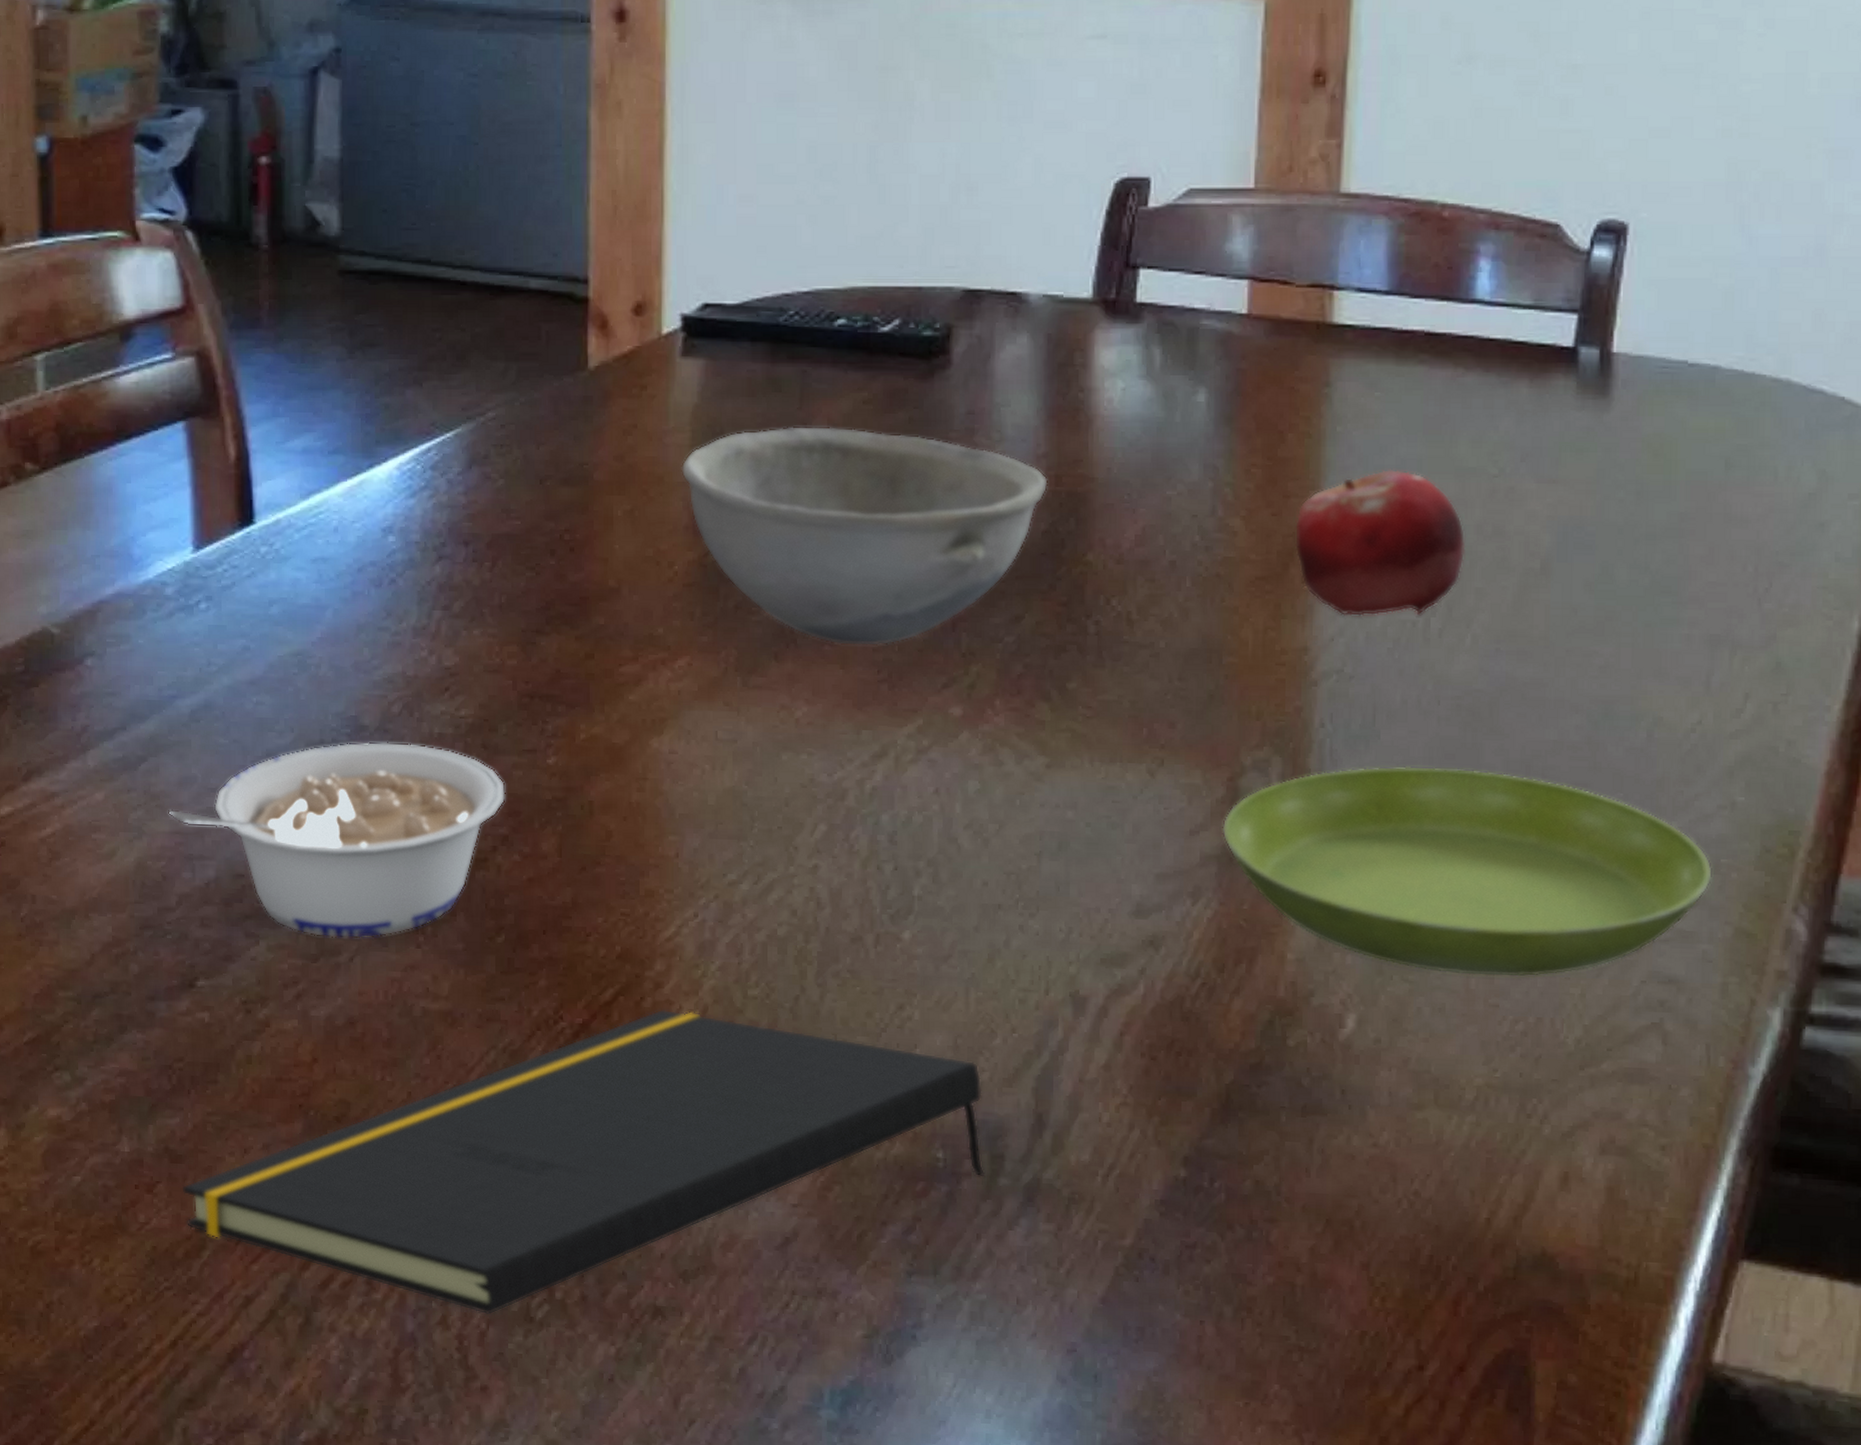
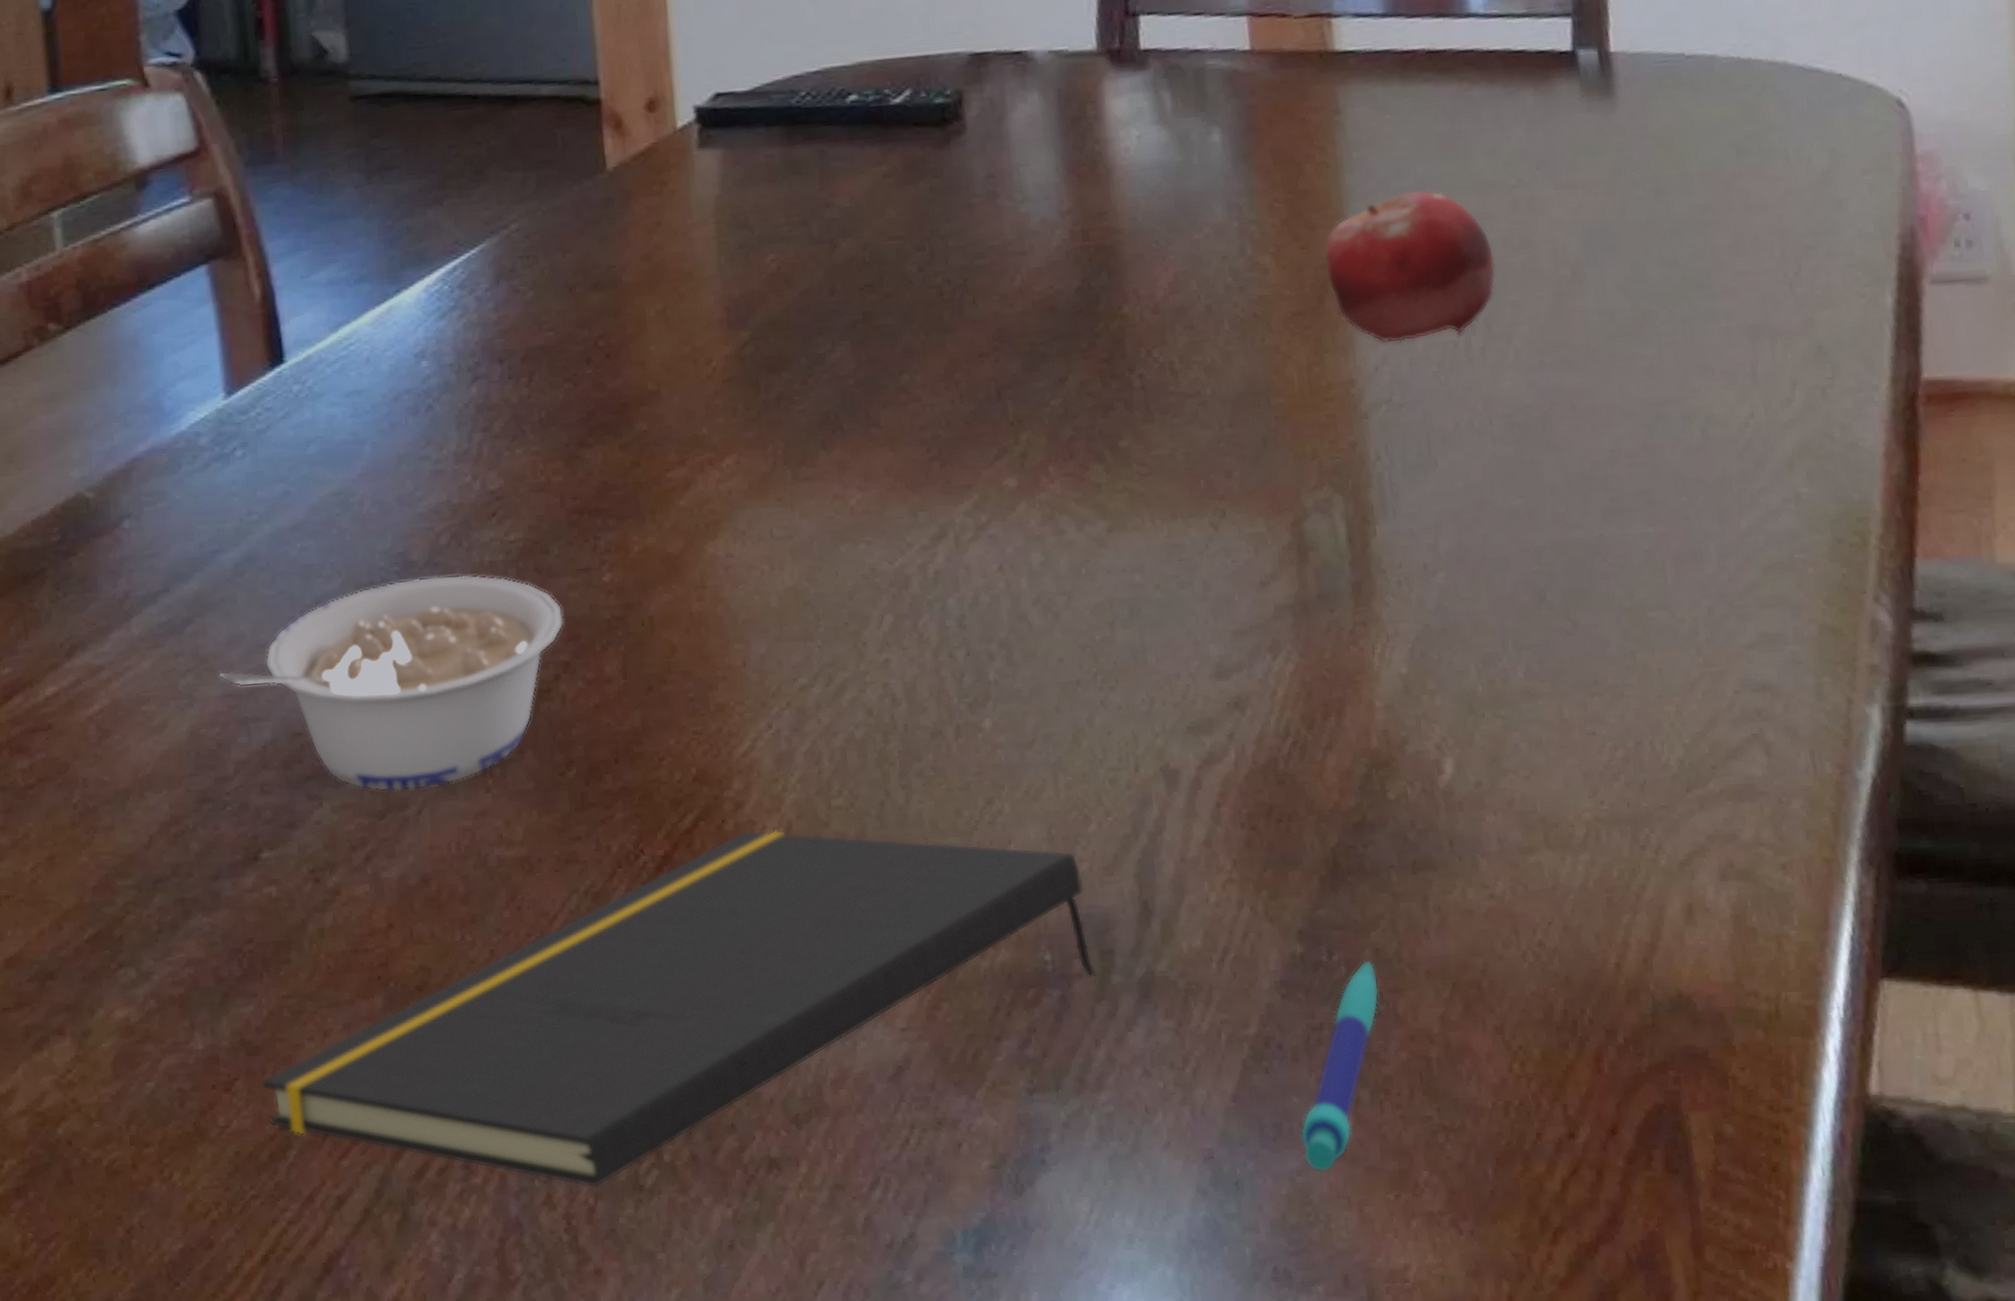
bowl: present [681,425,1048,647] -> none [709,203,1076,427]
pen: none [1161,1191,1254,1376] -> present [1300,961,1379,1173]
saucer: present [1222,766,1713,978] -> none [1292,487,1790,705]

